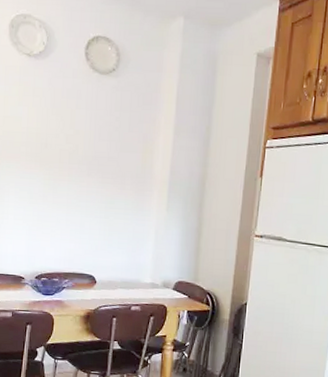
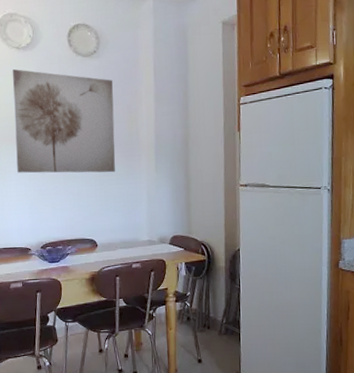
wall art: none [17,79,130,206] -> present [12,69,115,173]

